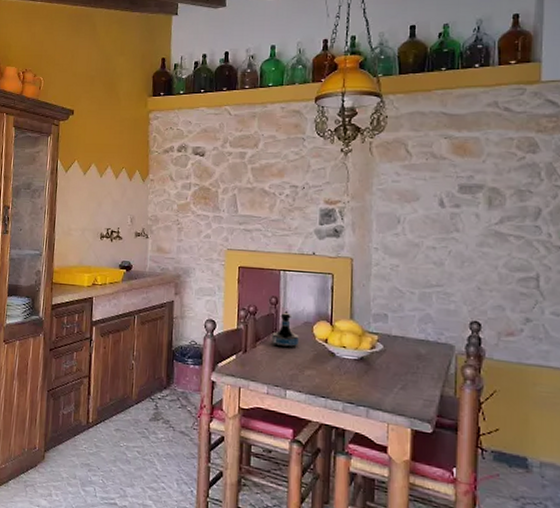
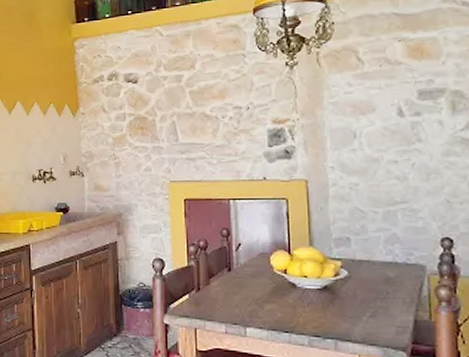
tequila bottle: present [272,312,299,348] -> none [226,244,256,282]

